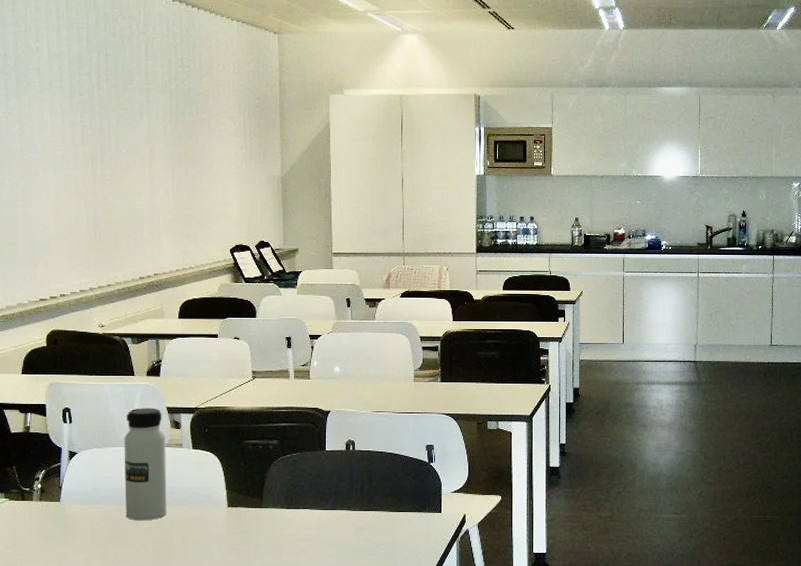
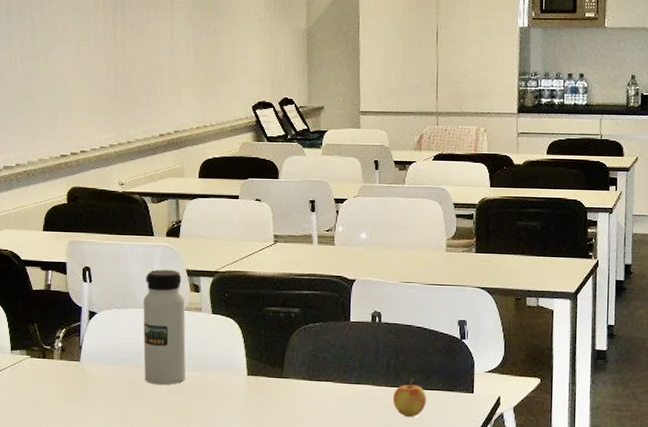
apple: none [366,501,398,539] -> present [392,377,426,418]

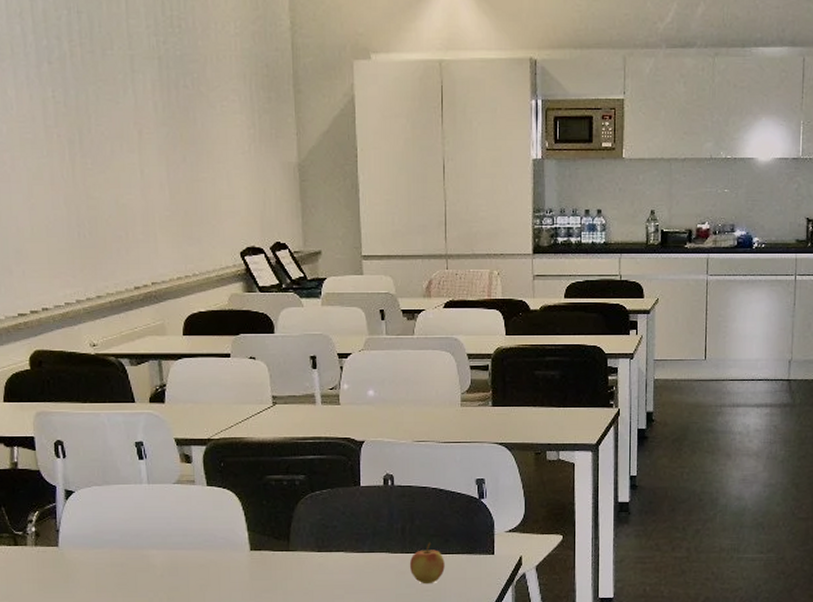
water bottle: present [143,269,186,385] -> none [127,439,181,567]

